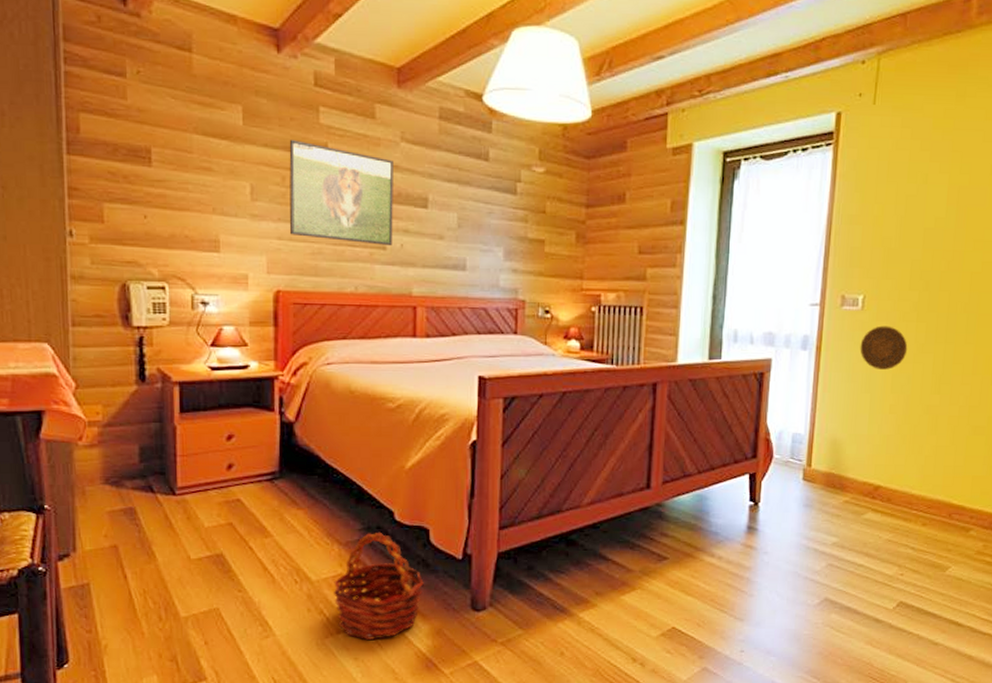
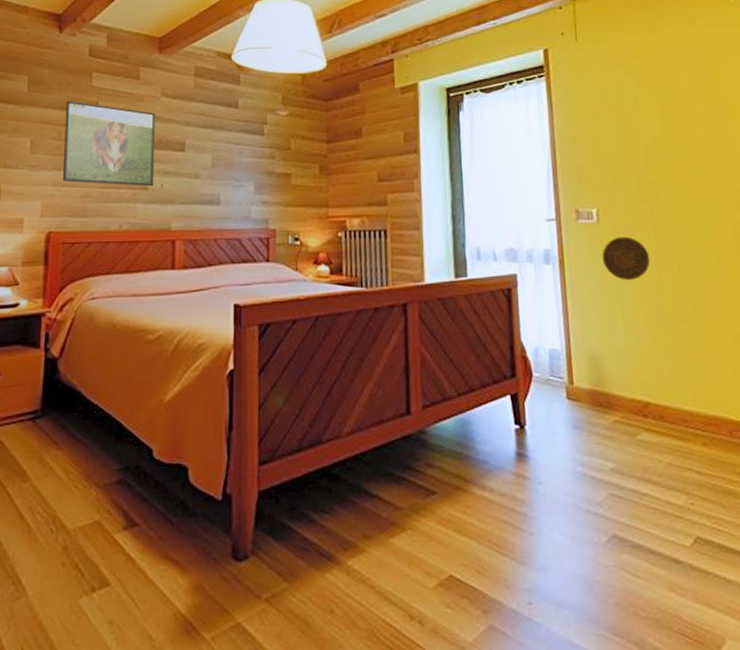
basket: present [334,532,424,639] -> none [90,472,183,599]

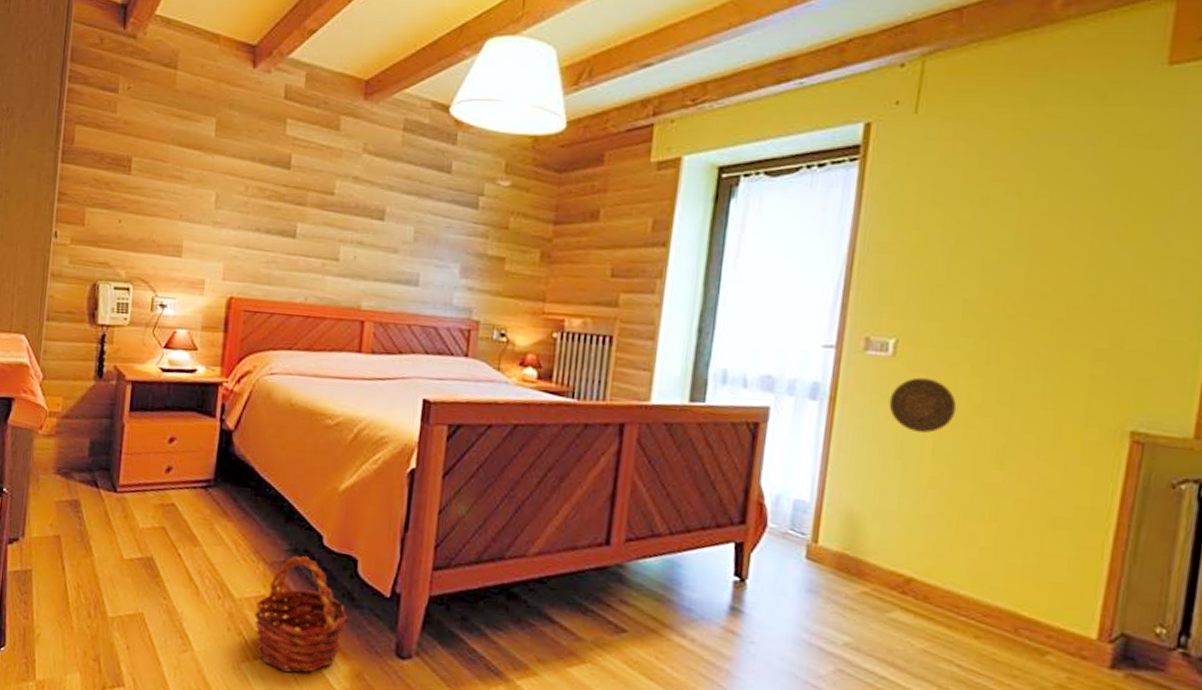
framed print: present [62,101,155,187] -> none [247,151,354,258]
basket: none [90,472,183,599] -> present [254,555,347,674]

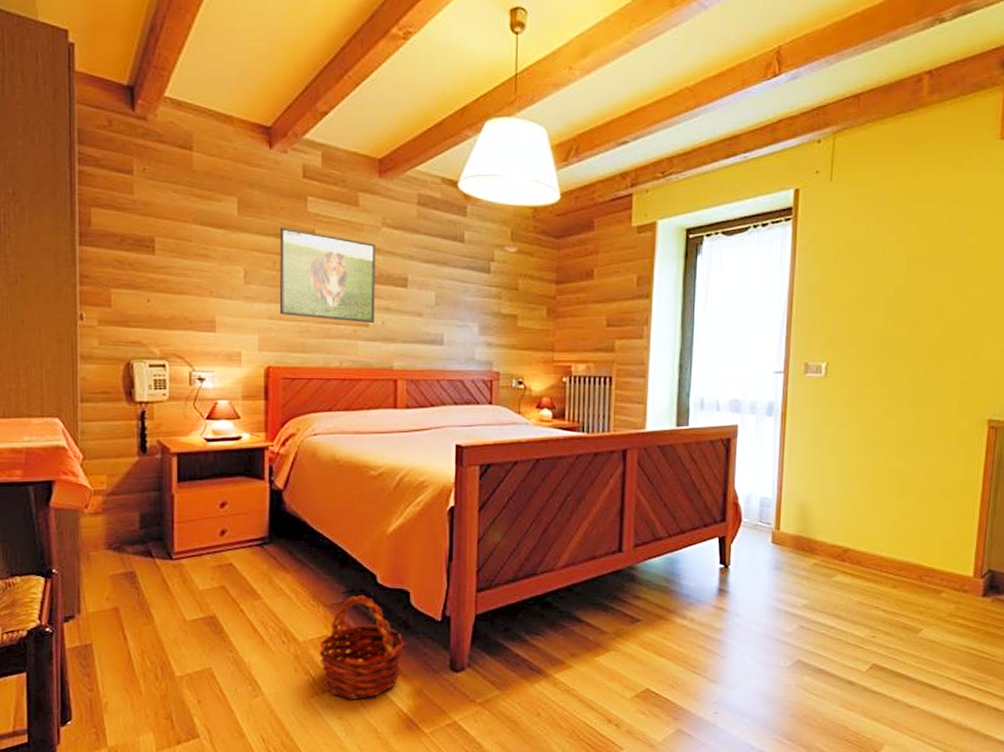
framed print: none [247,151,354,258] -> present [279,228,375,324]
decorative plate: present [888,377,957,433] -> none [824,391,872,434]

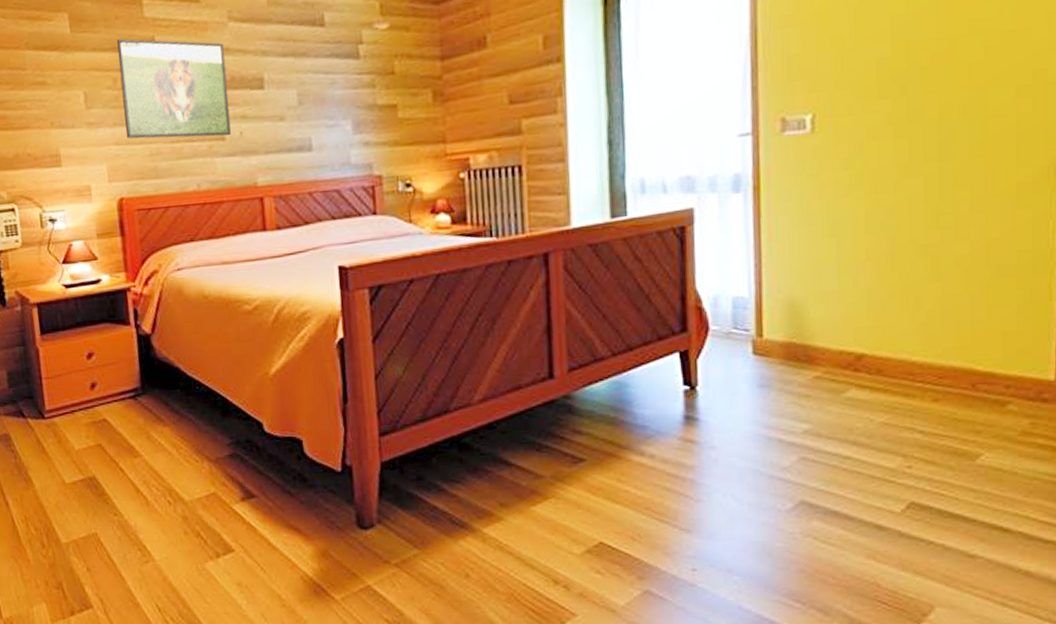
basket: present [319,594,405,699] -> none [208,445,303,563]

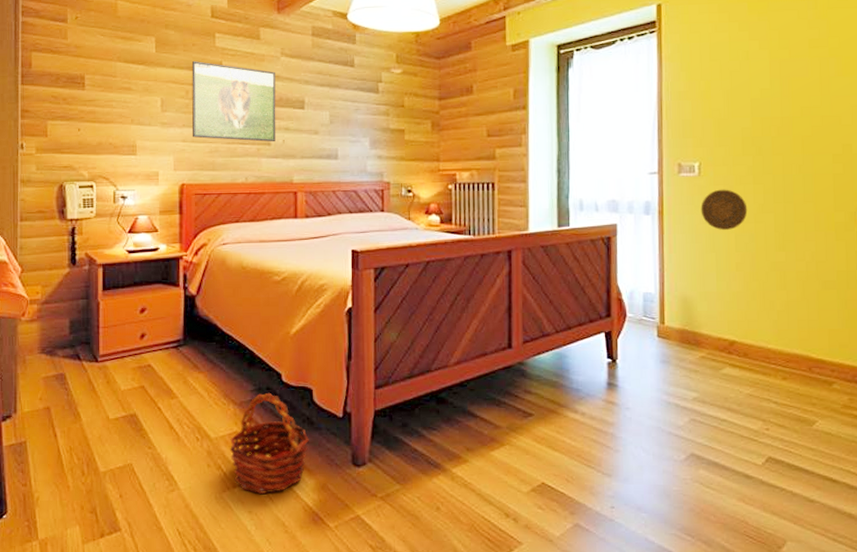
basket: none [208,445,303,563] -> present [230,392,309,494]
decorative plate: none [814,148,884,206] -> present [700,189,748,230]

